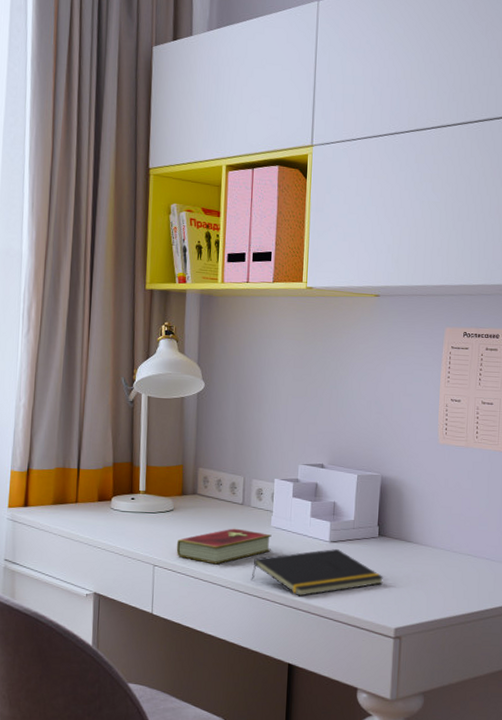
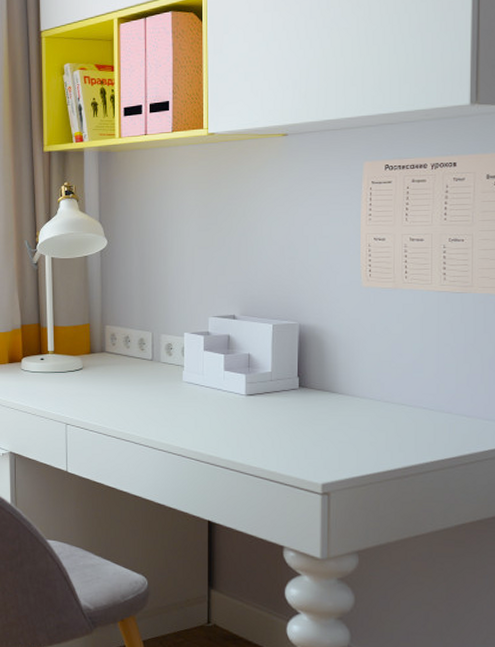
hardcover book: present [176,528,272,565] -> none [87,384,184,422]
notepad: present [251,549,384,596] -> none [164,403,308,452]

